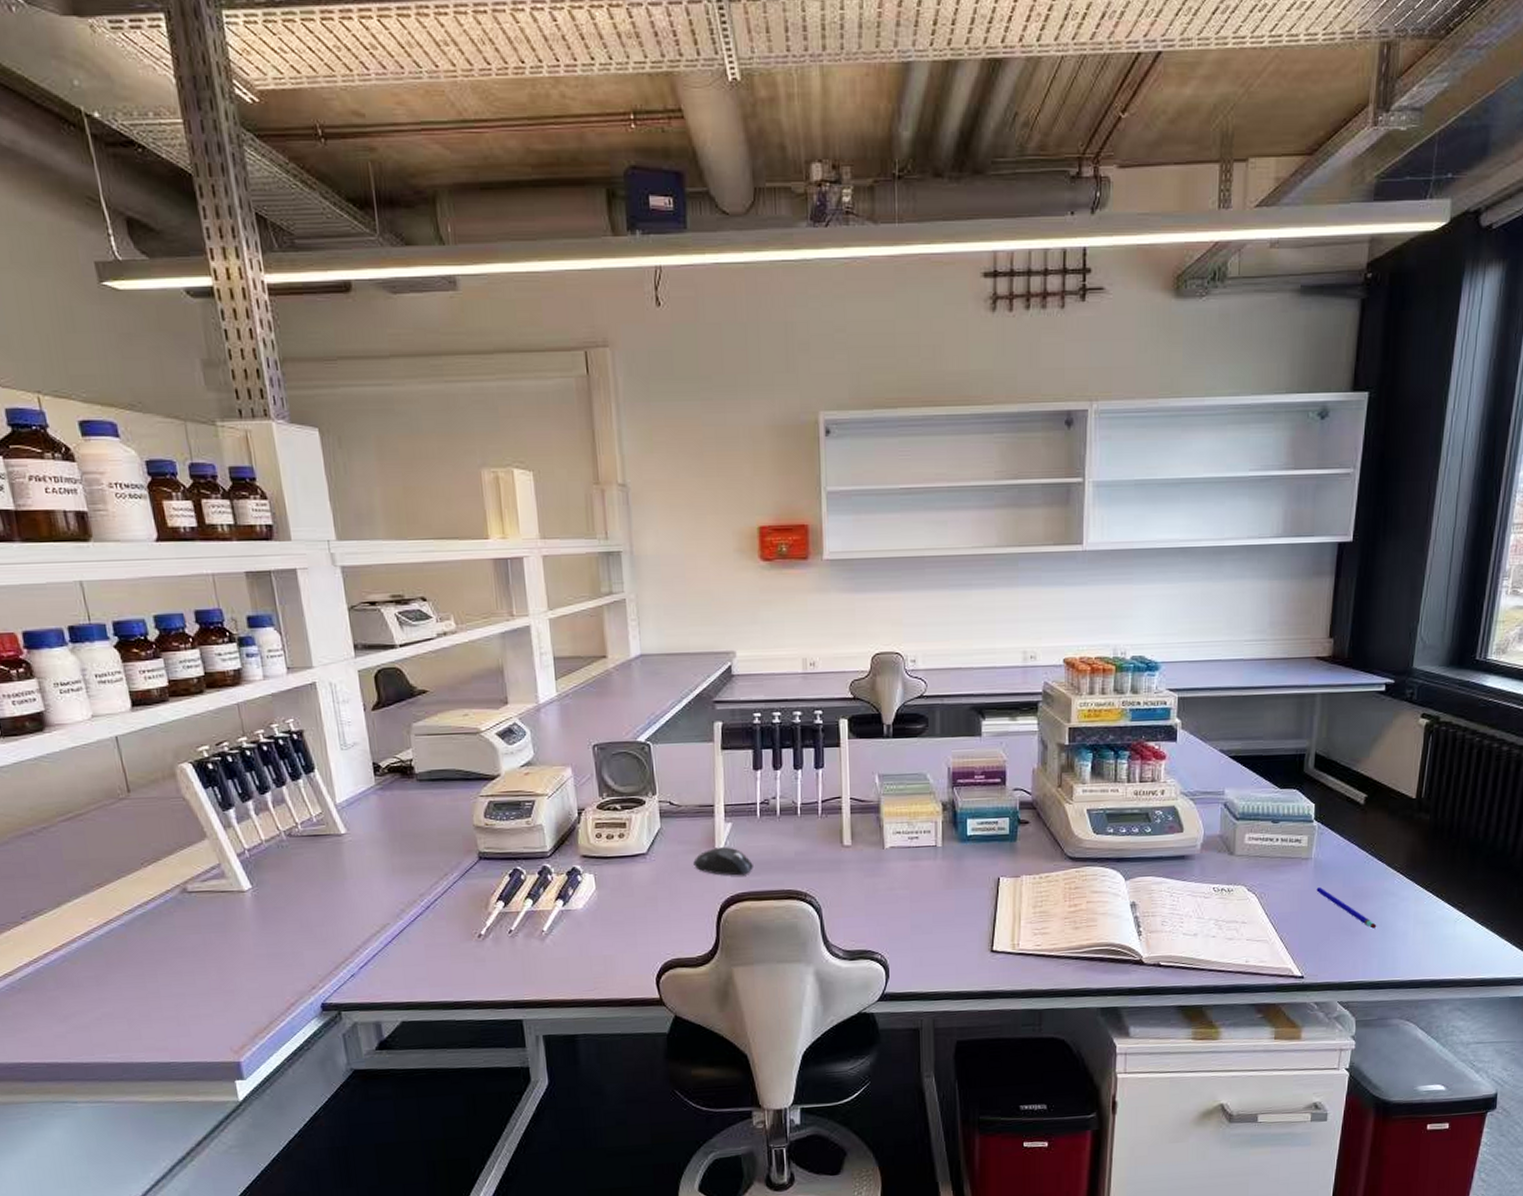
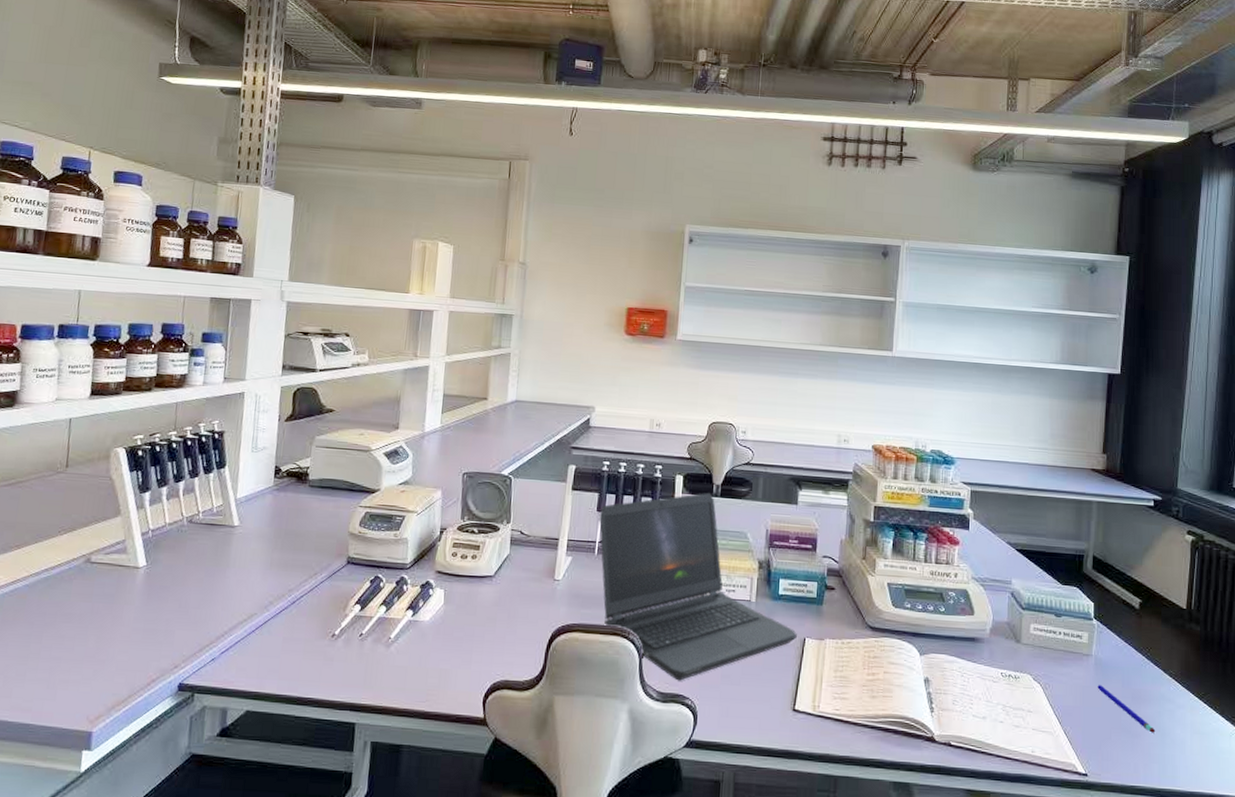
mouse: present [693,847,753,876] -> none [533,578,586,608]
laptop computer: none [756,734,990,937] -> present [598,492,797,681]

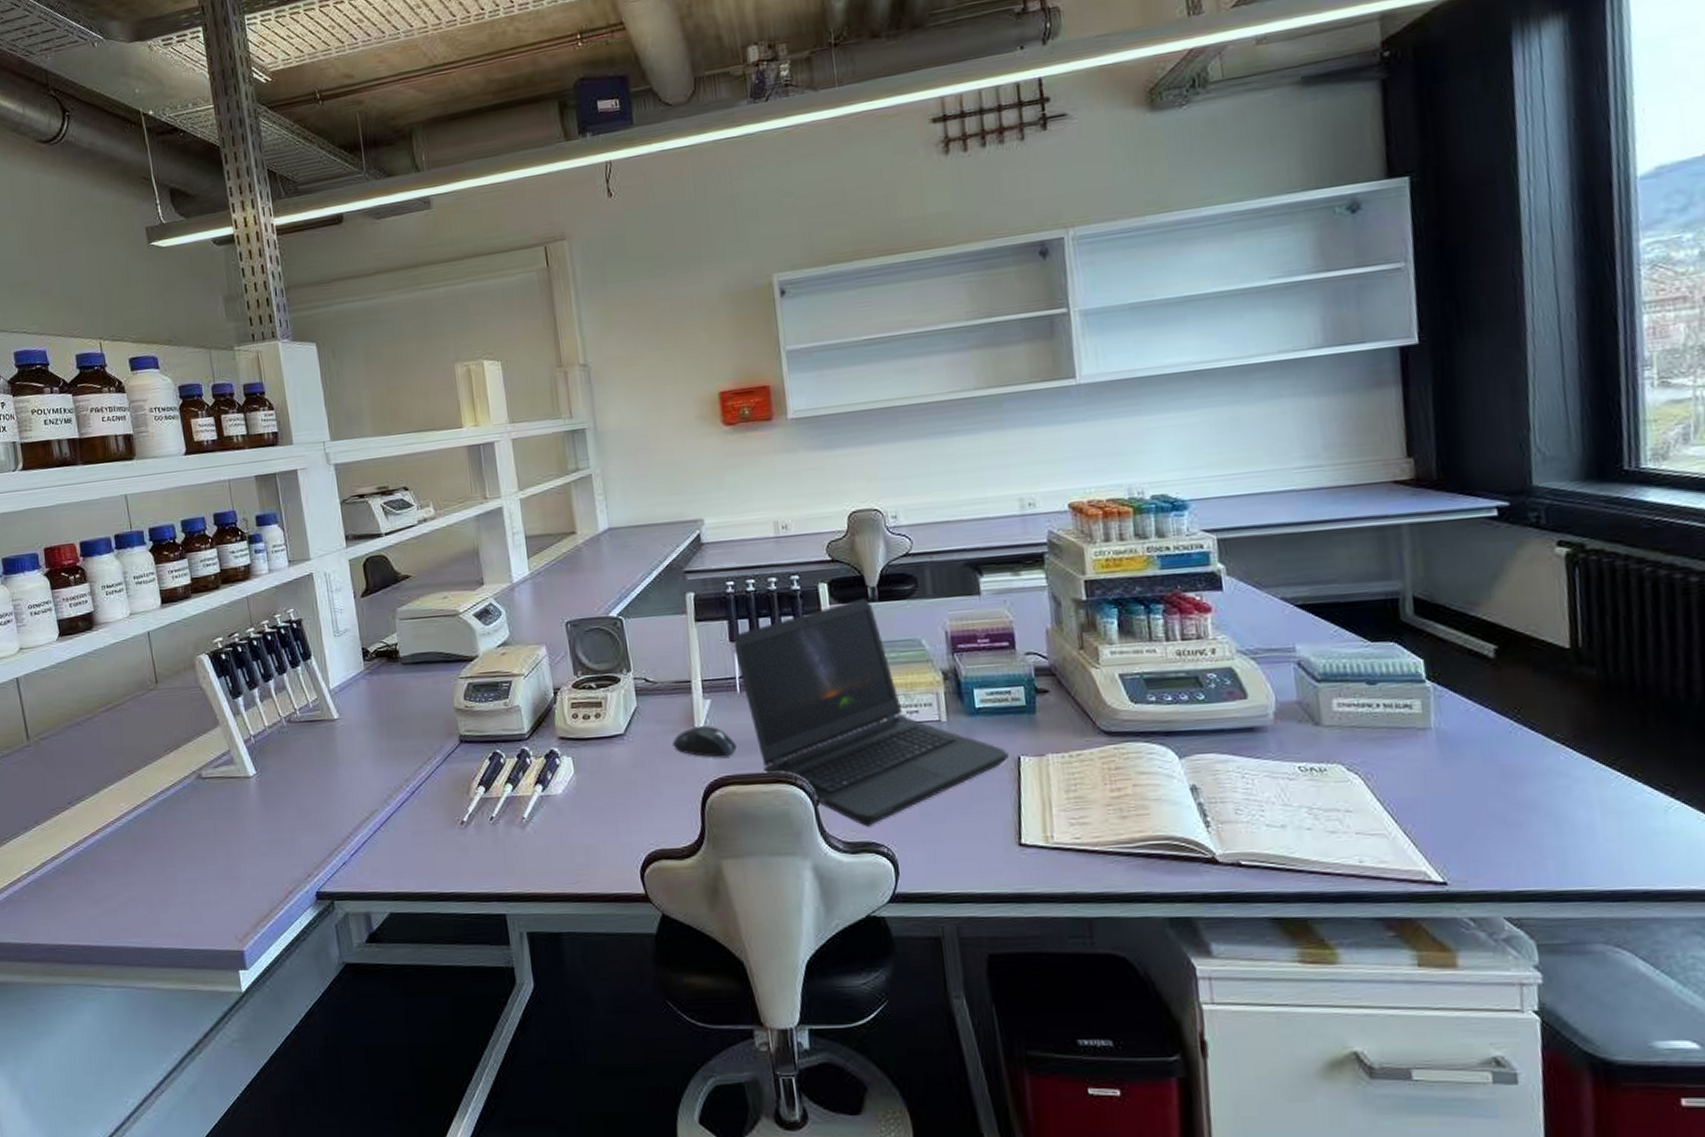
mouse: none [533,578,586,608] -> present [673,726,737,758]
pen: present [1097,685,1156,733] -> none [1445,765,1545,820]

